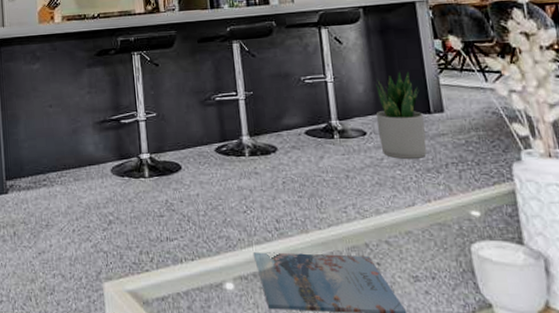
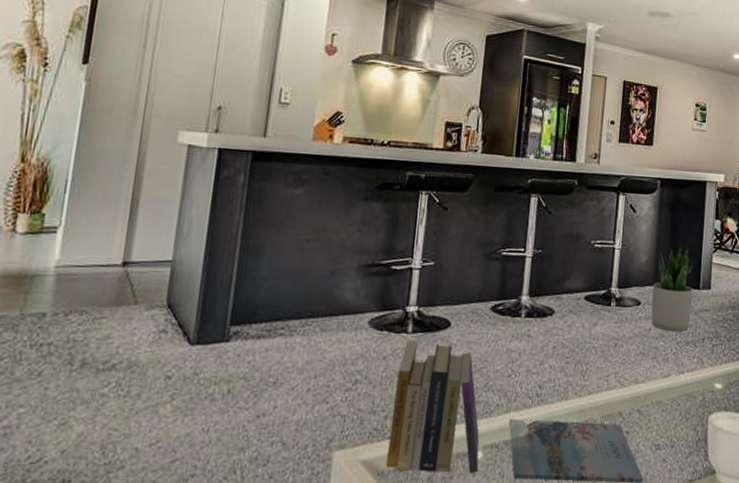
books: none [143,183,233,303] -> present [385,339,479,473]

